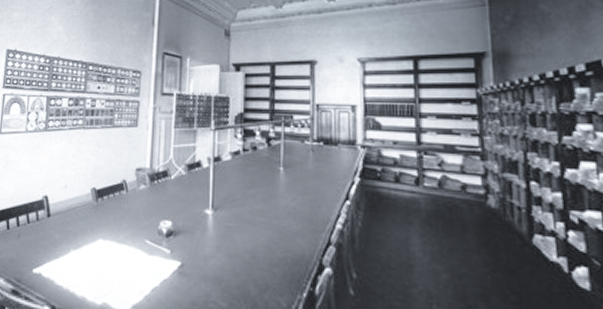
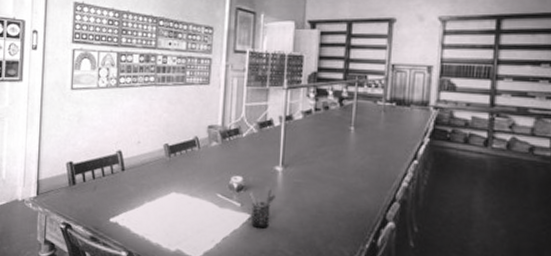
pen holder: none [179,234,206,277] -> present [250,189,275,229]

